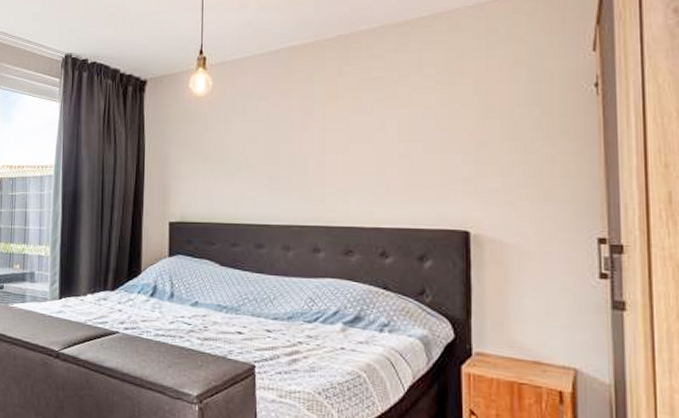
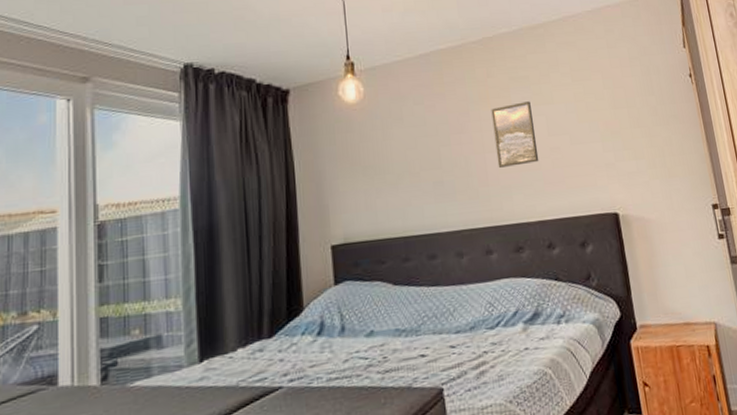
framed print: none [337,104,384,169] -> present [491,101,539,168]

